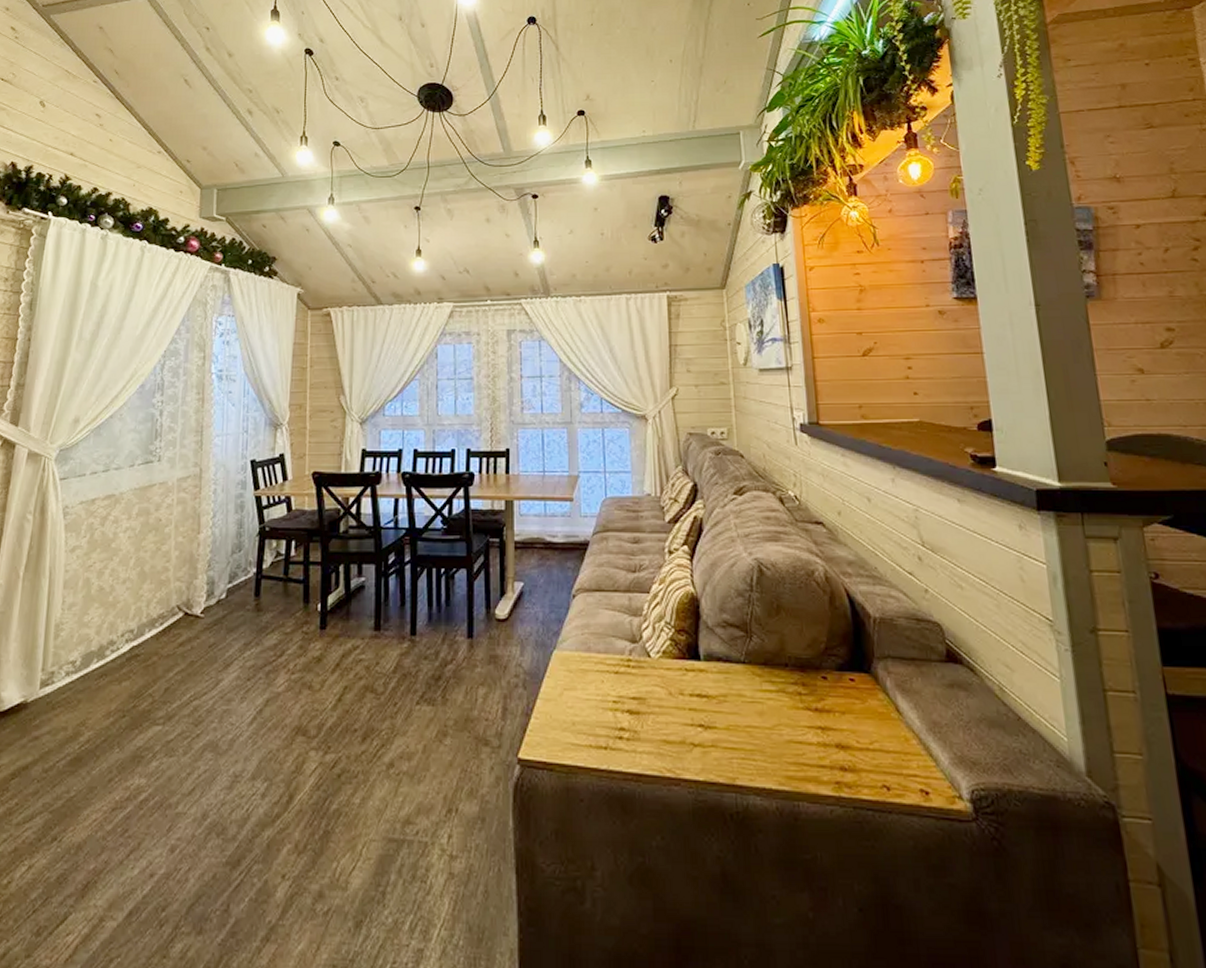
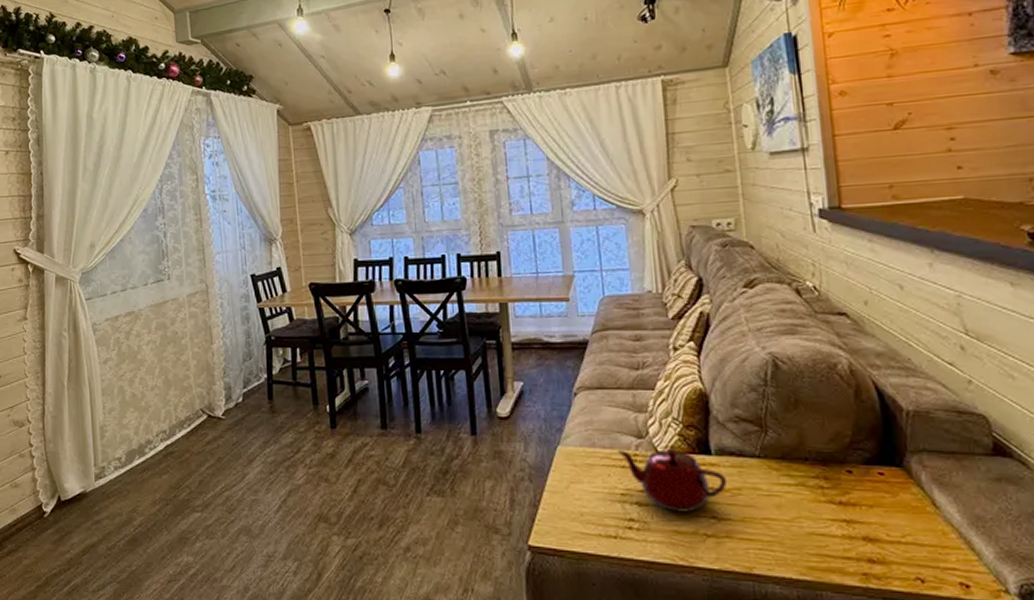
teapot: none [611,653,715,721] -> present [617,448,728,512]

